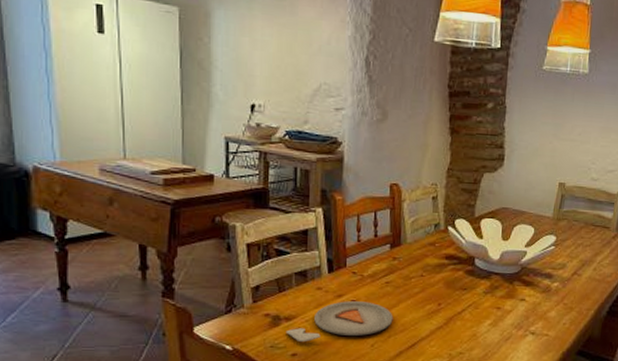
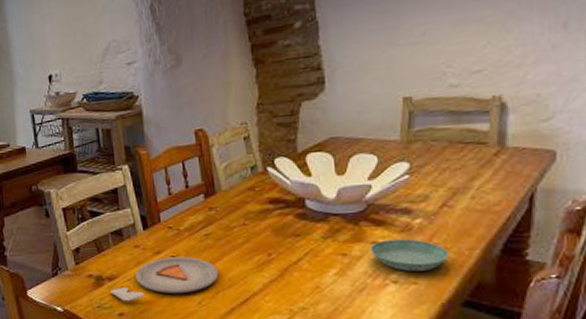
saucer: none [518,298,573,325] -> present [370,239,449,271]

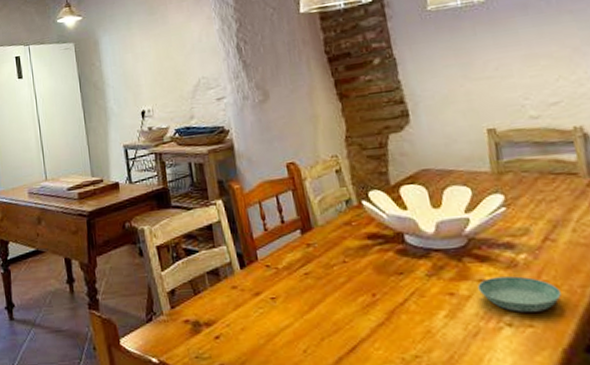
dinner plate: present [110,256,219,302] -> none [208,298,323,351]

